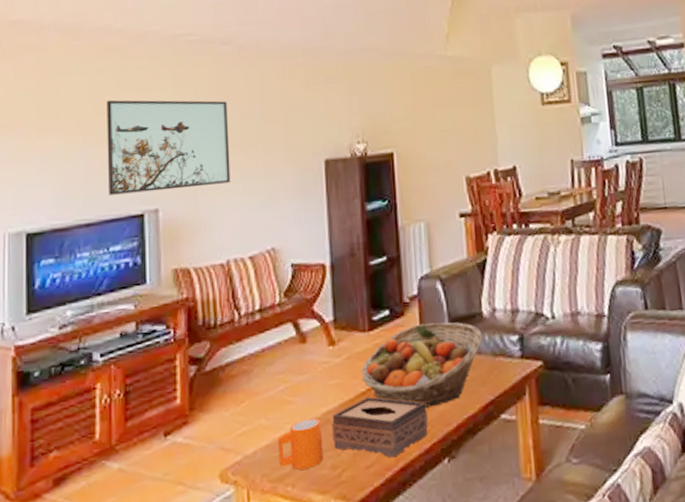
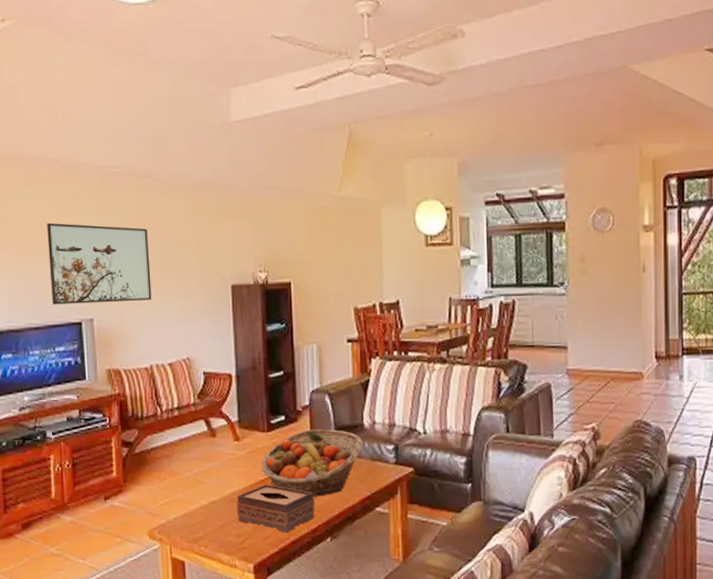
mug: present [278,418,324,470] -> none [194,497,230,535]

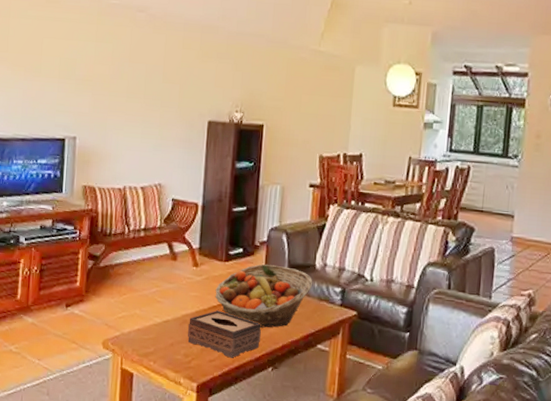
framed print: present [47,222,152,305] -> none [40,43,137,126]

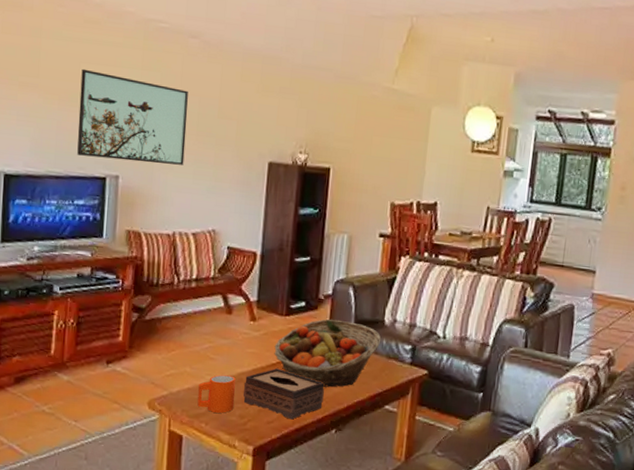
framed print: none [40,43,137,126] -> present [77,68,189,165]
mug: none [146,316,180,352] -> present [197,375,236,413]

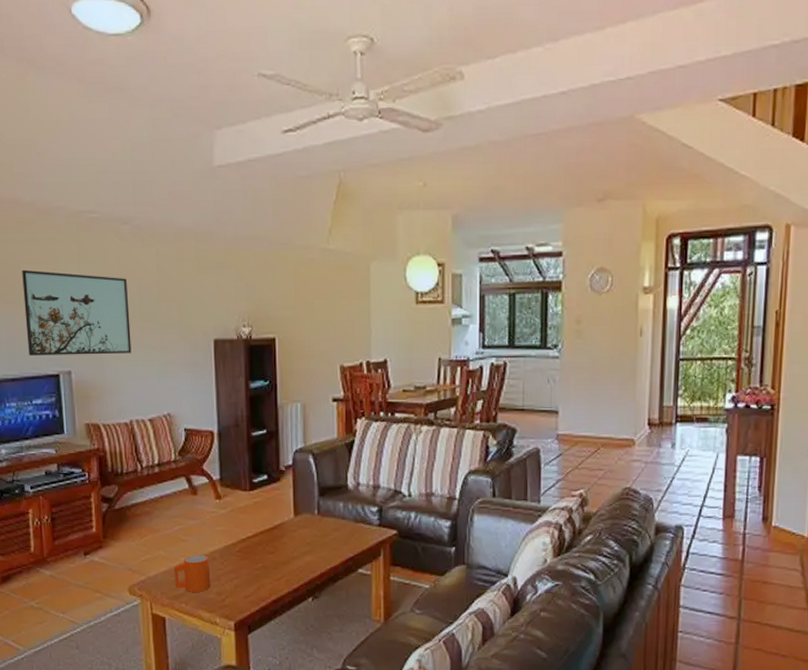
tissue box: present [243,368,324,420] -> none [218,543,297,592]
fruit basket: present [274,319,381,387] -> none [242,489,346,557]

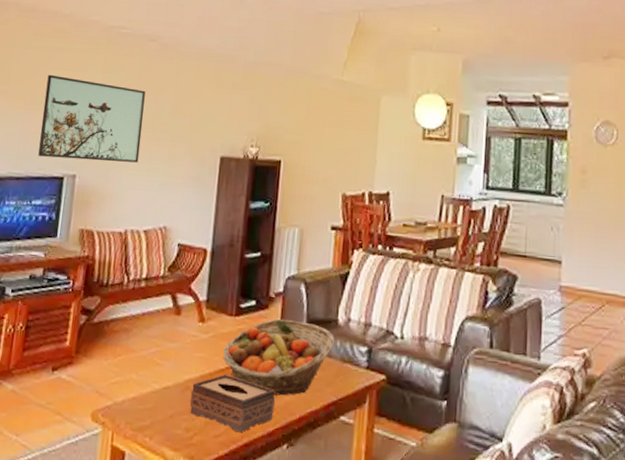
mug: present [174,555,211,592] -> none [142,382,183,426]
tissue box: none [218,543,297,592] -> present [190,374,275,433]
fruit basket: none [242,489,346,557] -> present [222,318,334,396]

